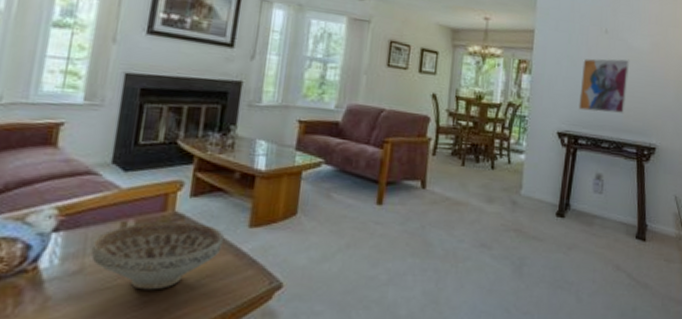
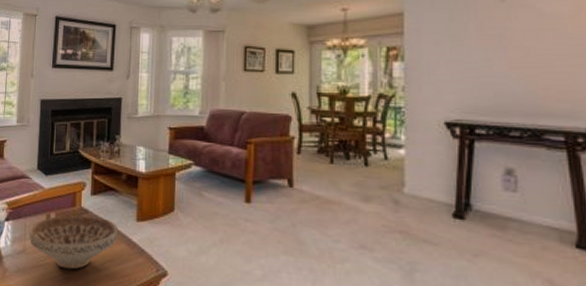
wall art: present [579,58,629,114] -> none [471,28,543,97]

